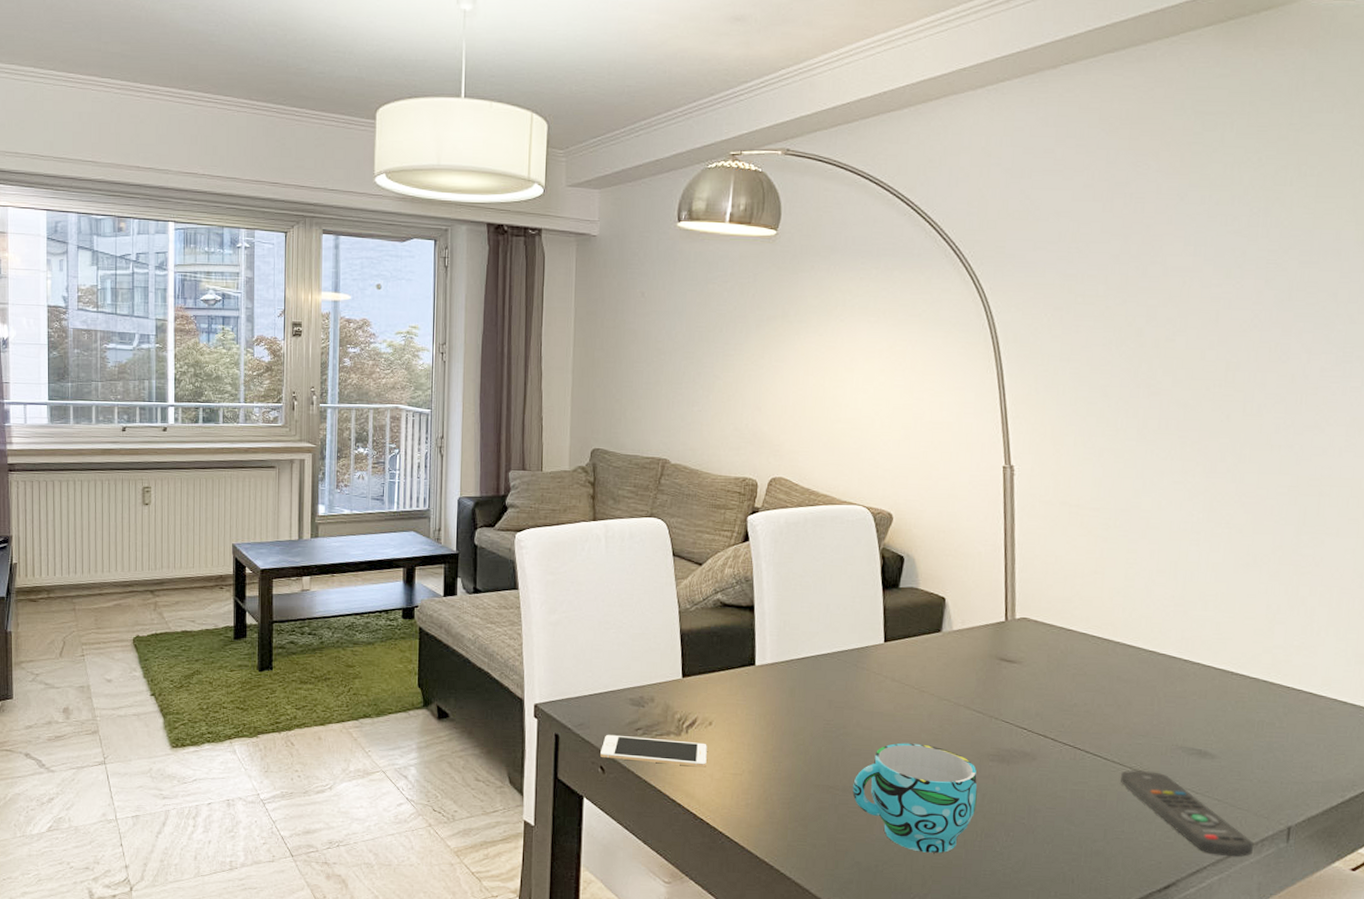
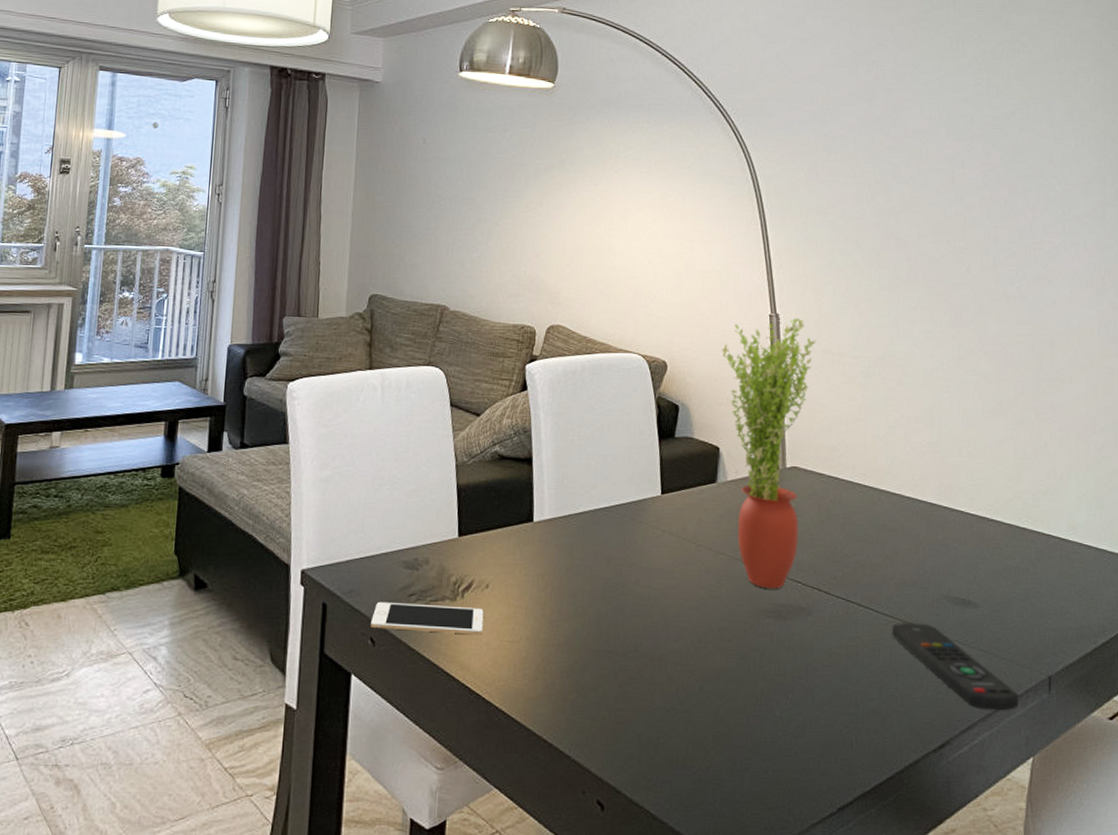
cup: present [852,743,978,853] -> none [632,601,756,721]
potted plant: none [951,470,1053,735] -> present [722,318,817,589]

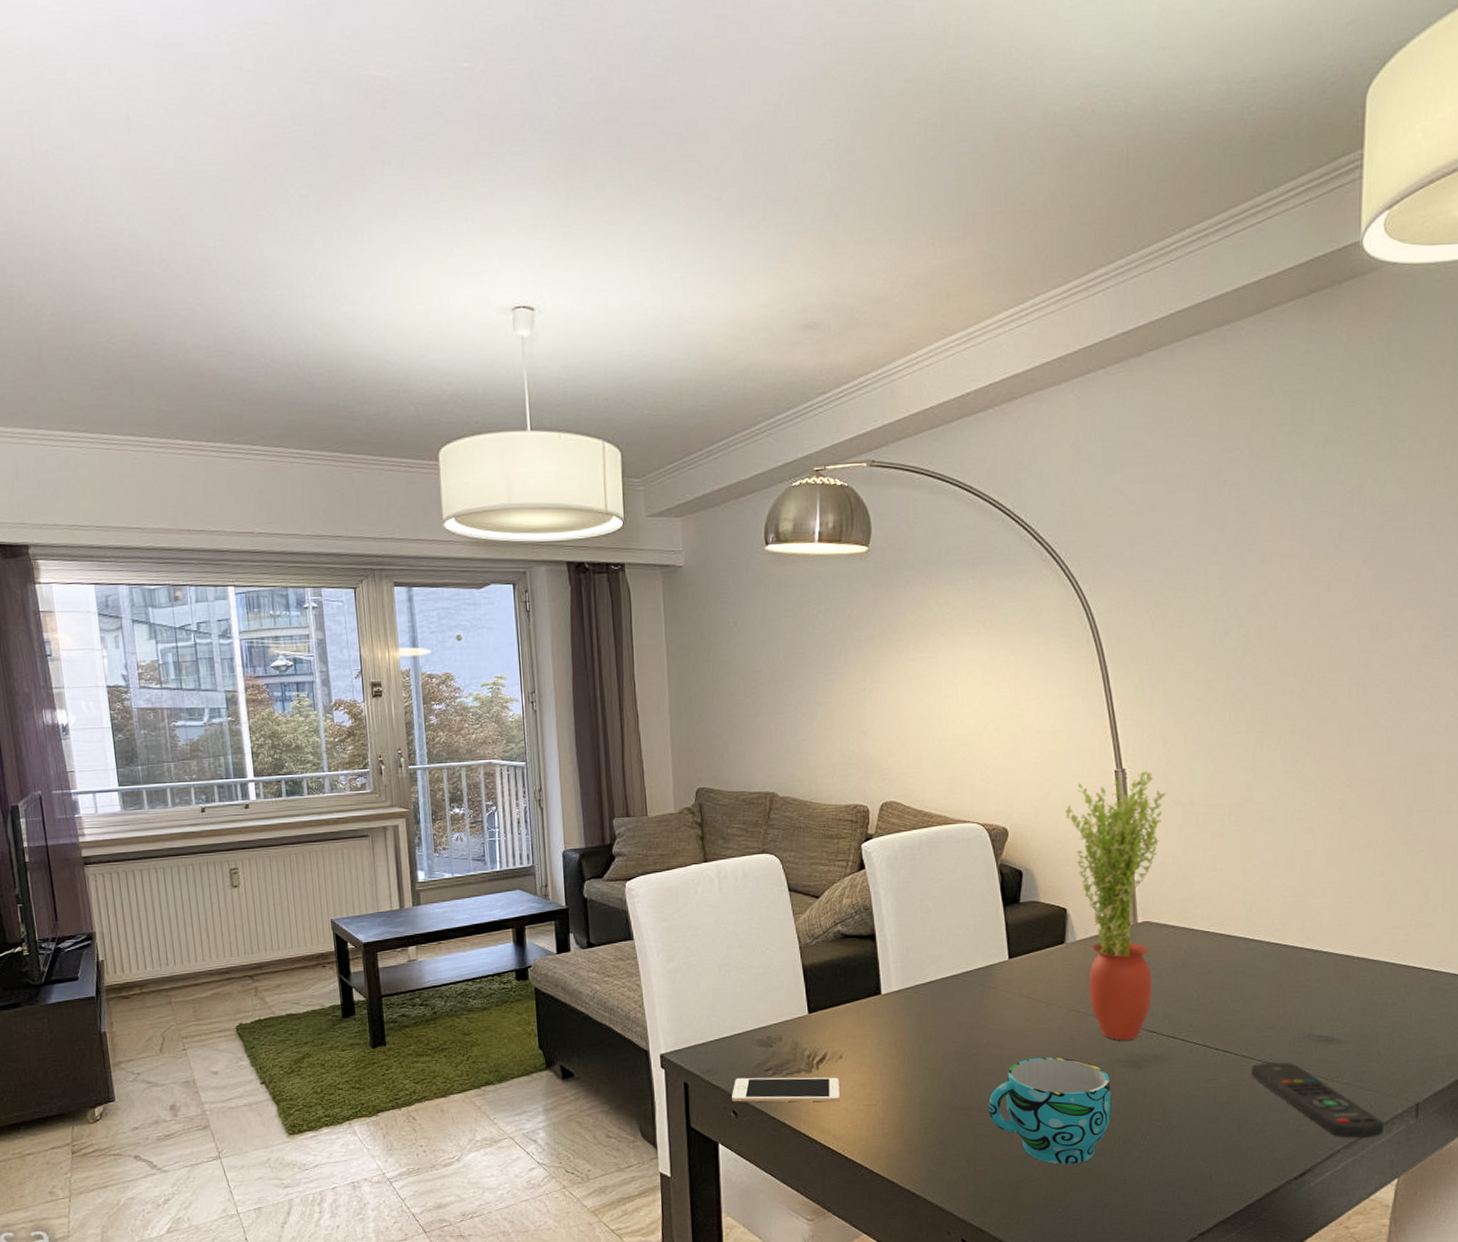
cup: none [632,601,756,721] -> present [988,1057,1112,1164]

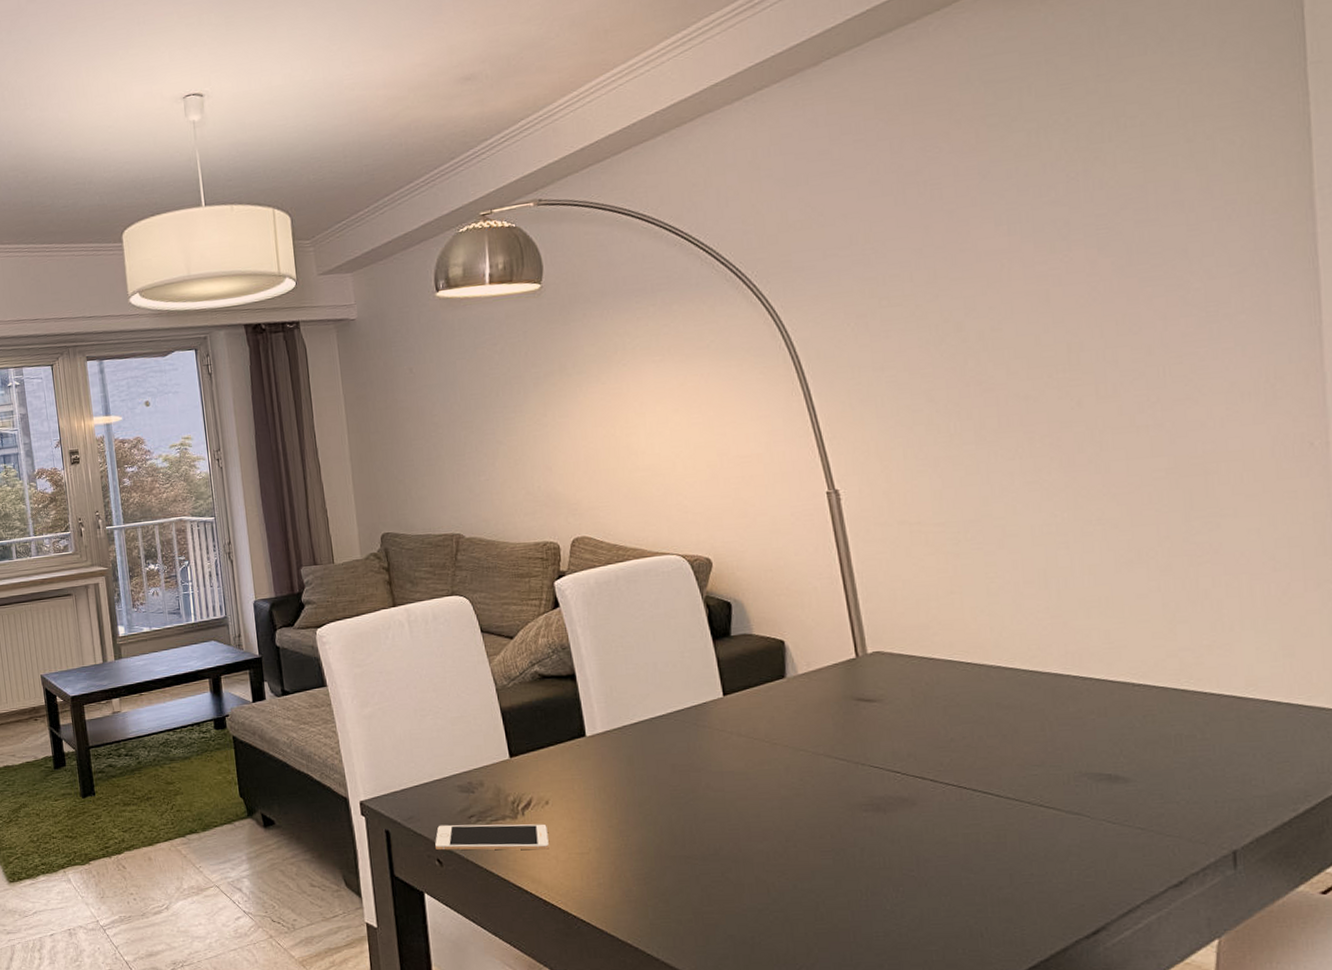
cup: present [988,1057,1112,1164] -> none [712,800,856,918]
potted plant: present [1065,771,1167,1041] -> none [774,490,892,782]
remote control: present [1252,1062,1384,1139] -> none [1019,804,1194,892]

